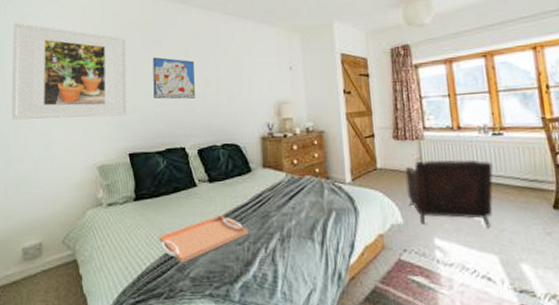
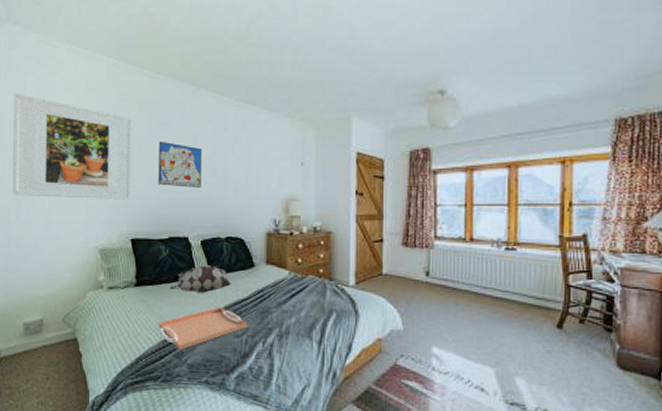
decorative pillow: none [170,174,230,203] -> present [171,265,231,293]
armchair: present [405,159,493,228] -> none [410,270,501,341]

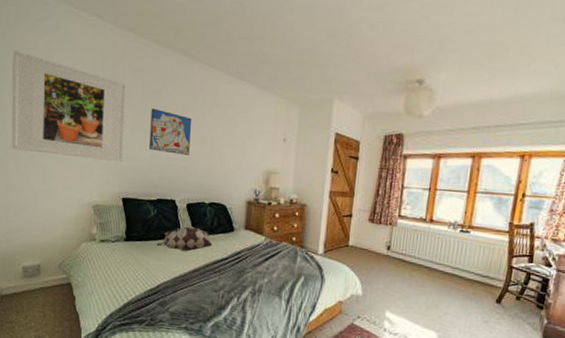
serving tray: present [158,306,248,350] -> none [145,263,225,300]

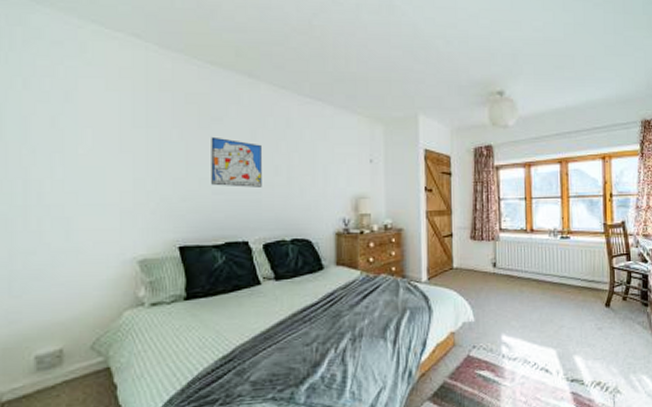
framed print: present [11,49,127,161] -> none [17,77,179,203]
decorative pillow: present [157,226,213,251] -> none [229,271,299,302]

